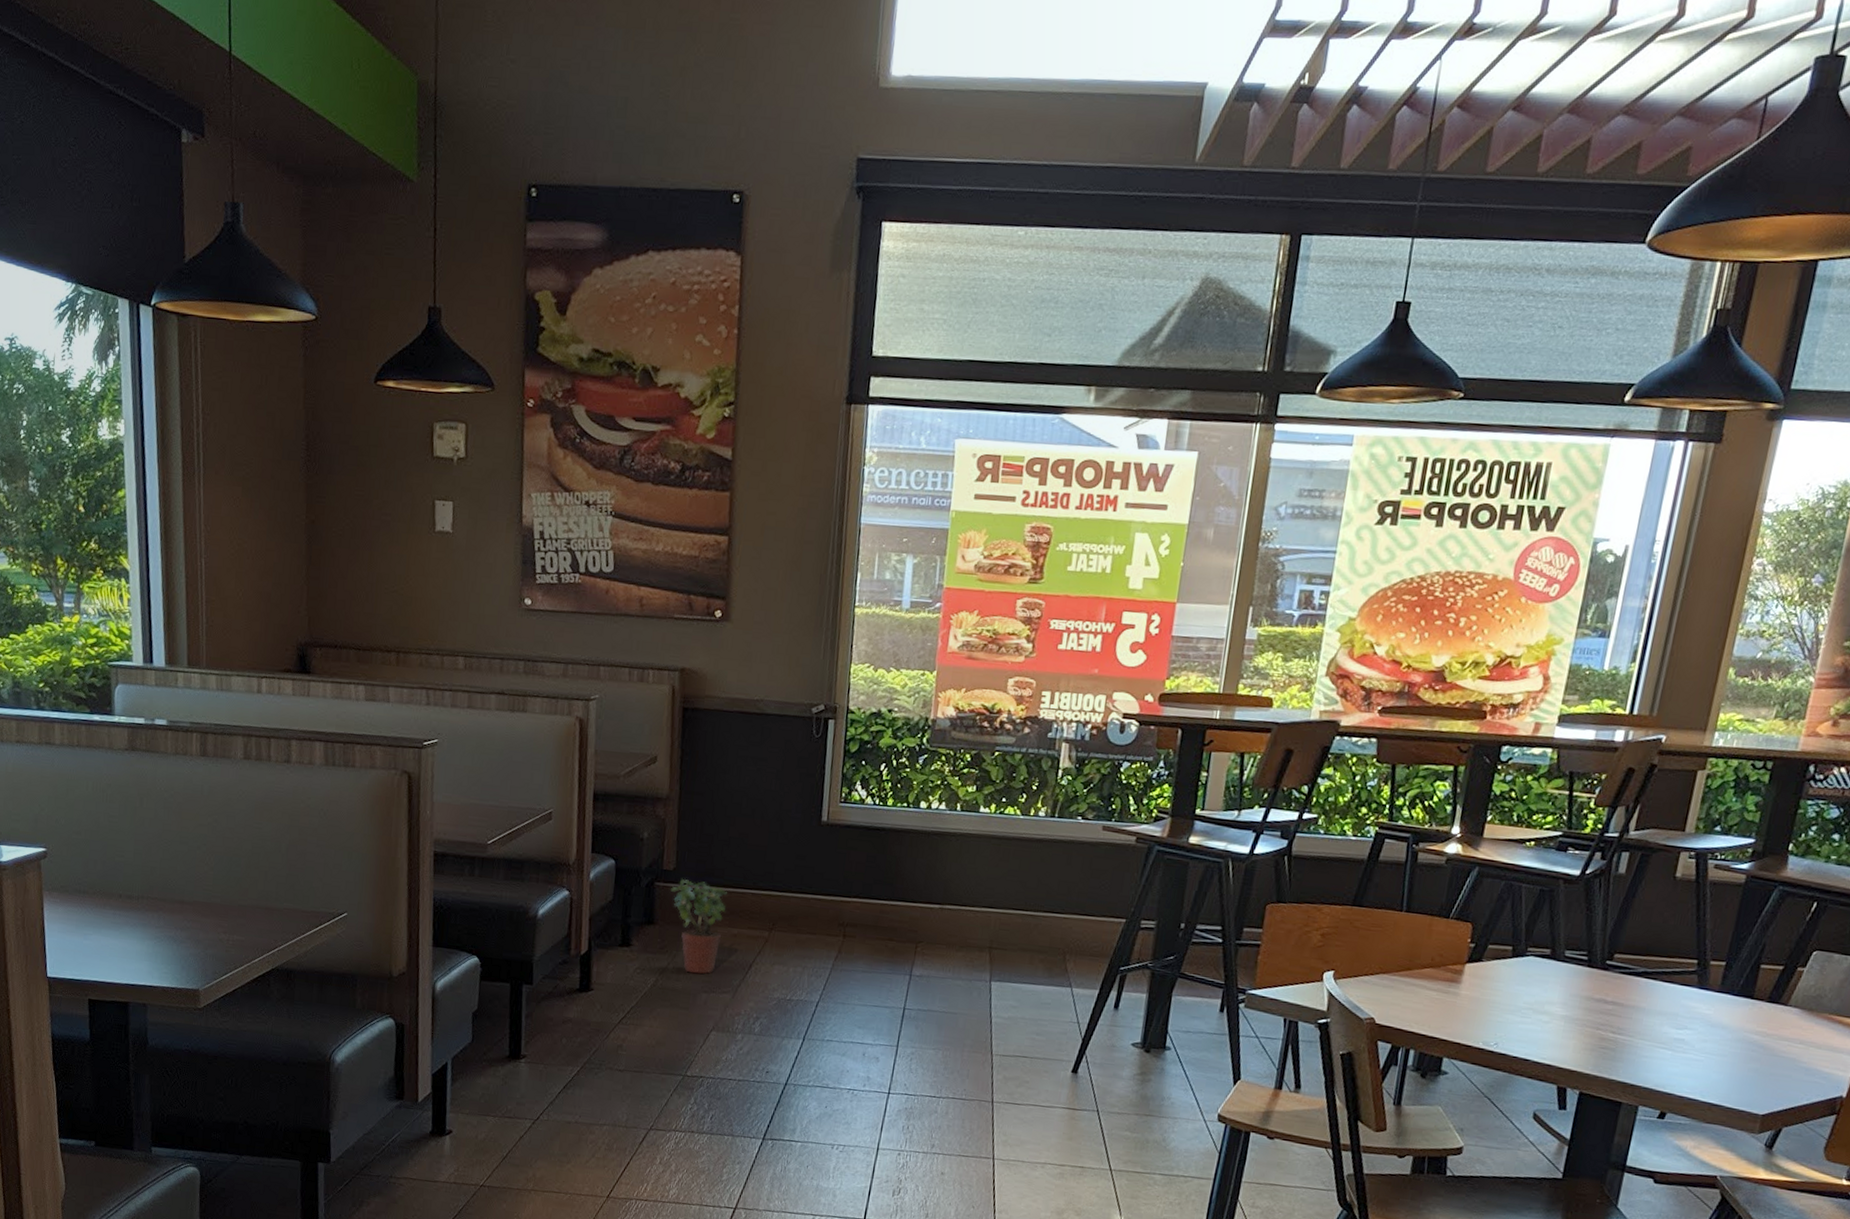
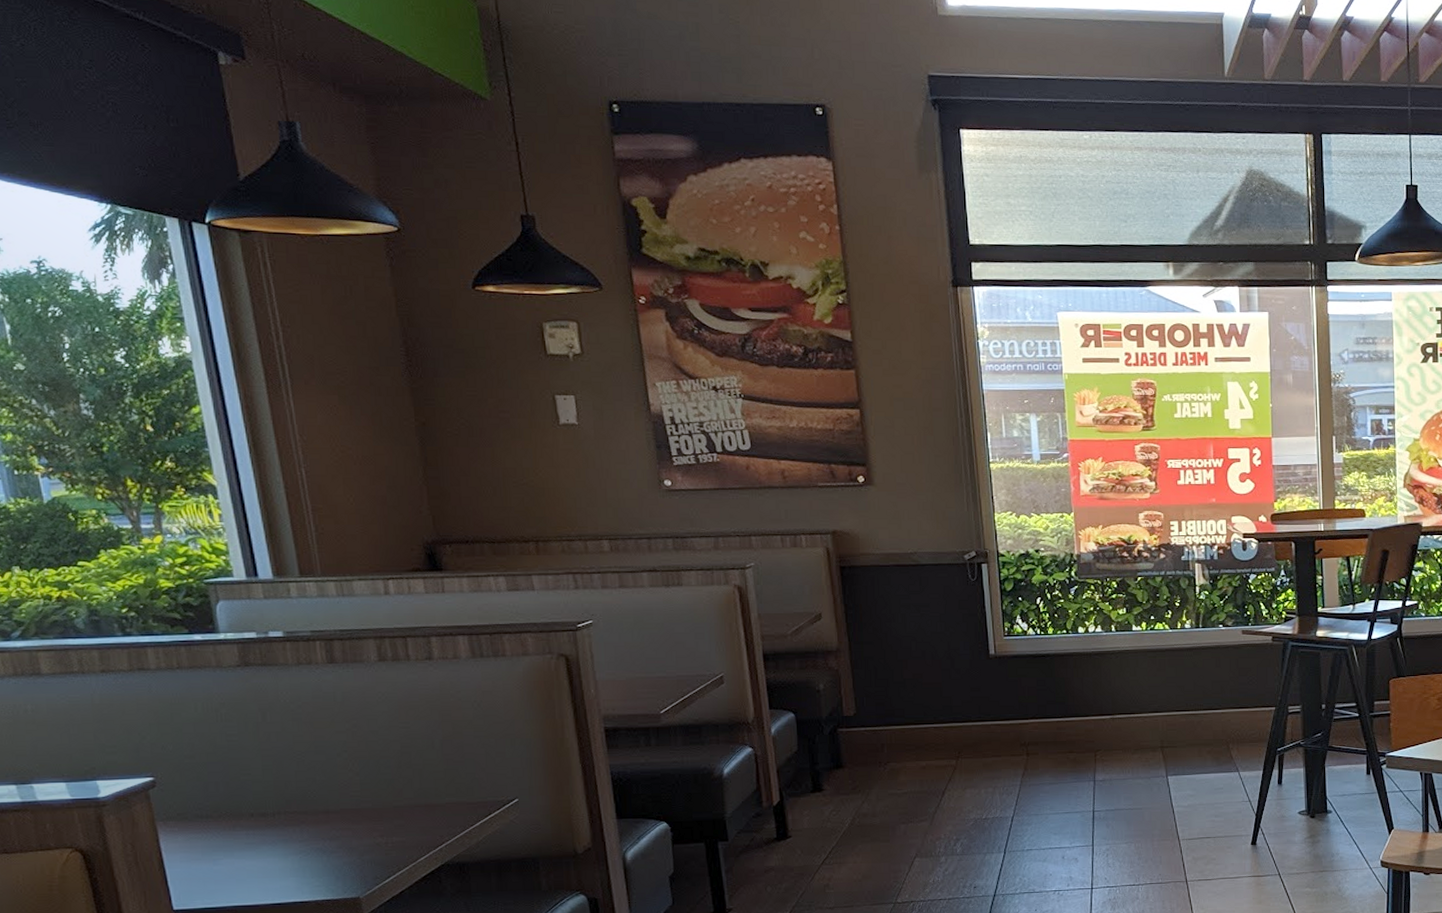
potted plant: present [671,878,727,974] -> none [854,722,912,808]

